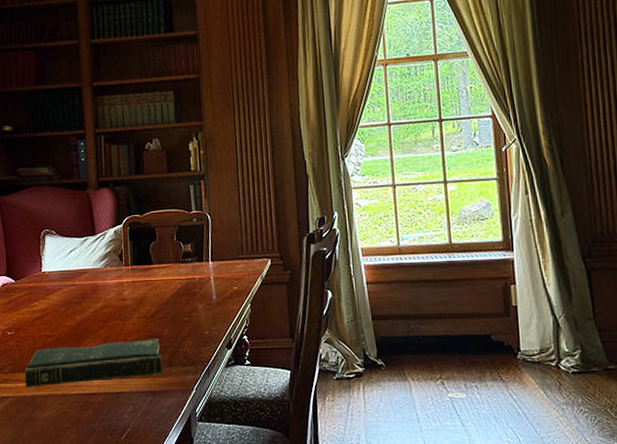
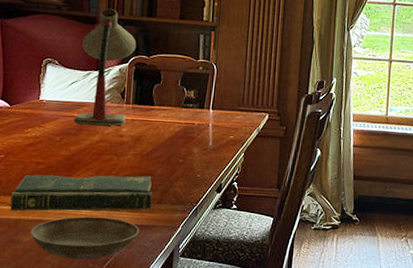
saucer: none [46,386,153,432] -> present [30,216,139,259]
desk lamp: none [76,171,128,293] -> present [74,8,136,126]

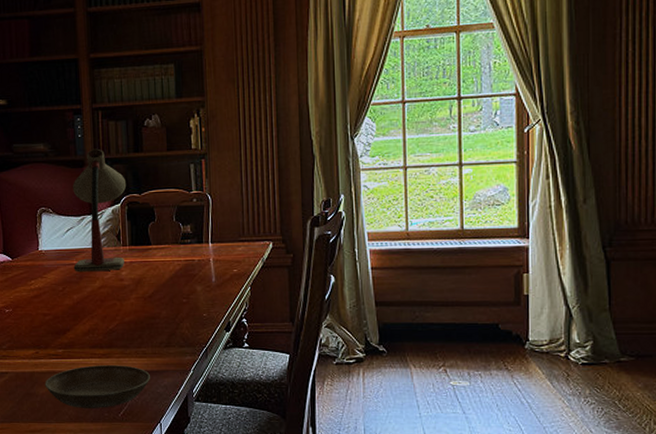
bible: present [10,174,153,211] -> none [23,319,161,364]

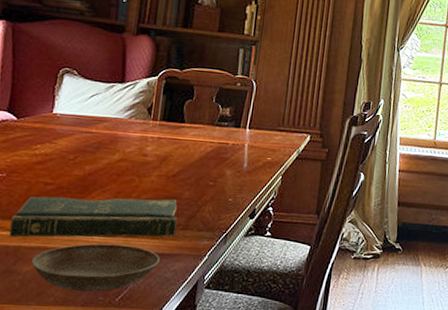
bible: none [23,319,161,364] -> present [9,196,177,238]
desk lamp: present [73,148,126,272] -> none [91,16,168,145]

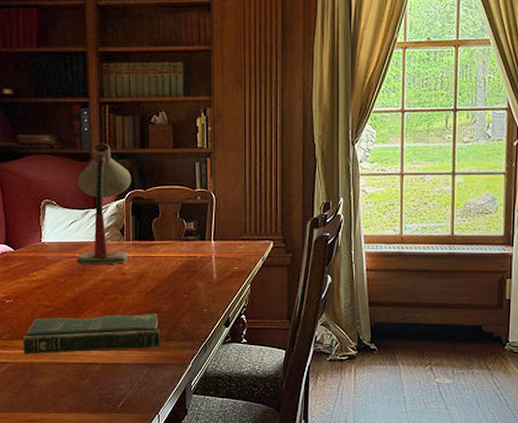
saucer: present [31,243,160,291] -> none [44,357,150,399]
desk lamp: none [91,16,168,145] -> present [76,143,131,265]

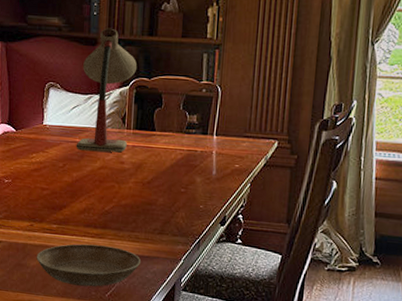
bible: present [23,313,161,355] -> none [18,200,154,241]
saucer: none [44,357,150,399] -> present [36,244,140,287]

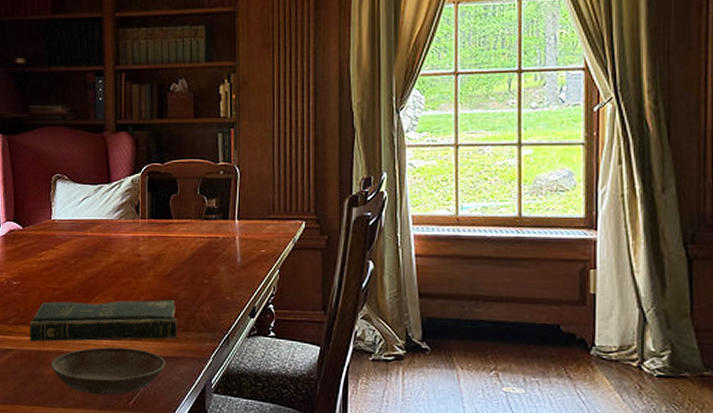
bible: none [18,200,154,241] -> present [30,299,178,342]
desk lamp: present [76,28,137,153] -> none [87,113,147,245]

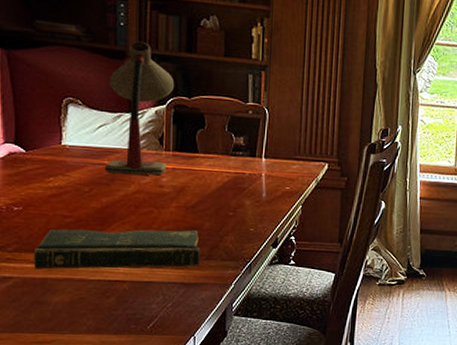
saucer: present [51,347,165,395] -> none [59,274,186,320]
desk lamp: none [87,113,147,245] -> present [104,41,174,176]

